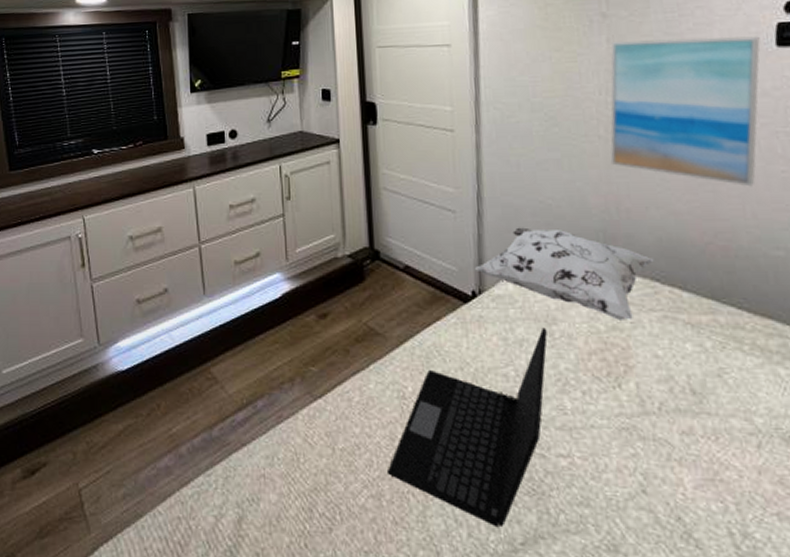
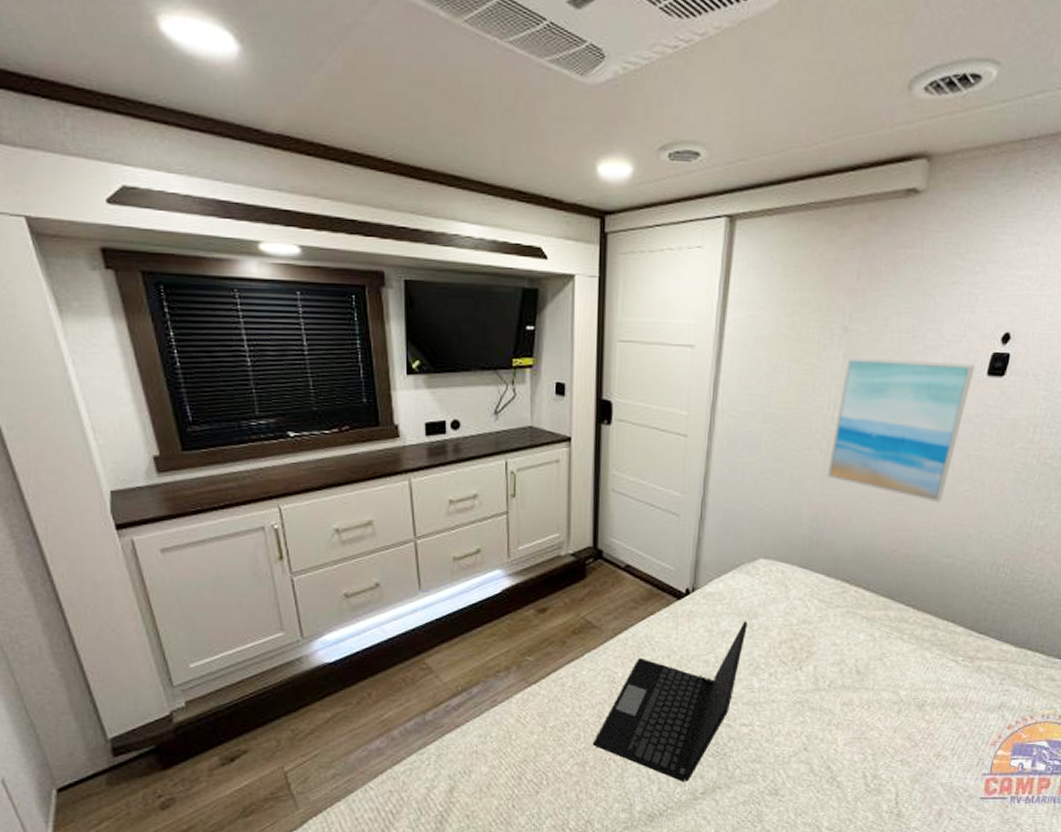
decorative pillow: present [474,227,655,320] -> none [690,532,848,615]

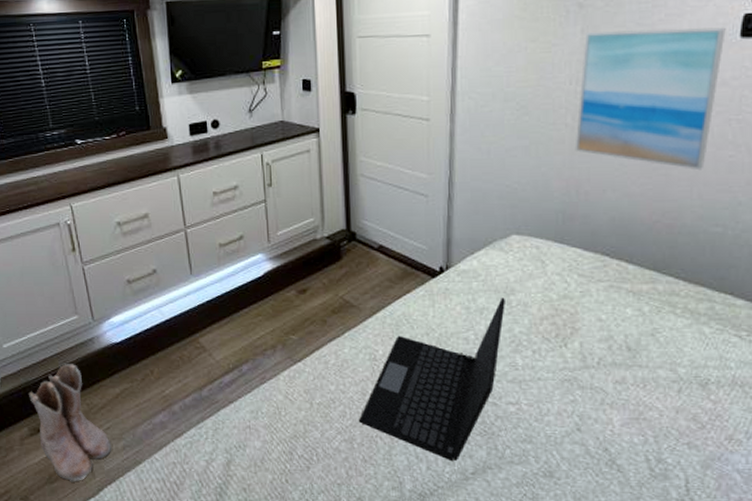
boots: none [221,684,320,815] -> present [29,363,112,482]

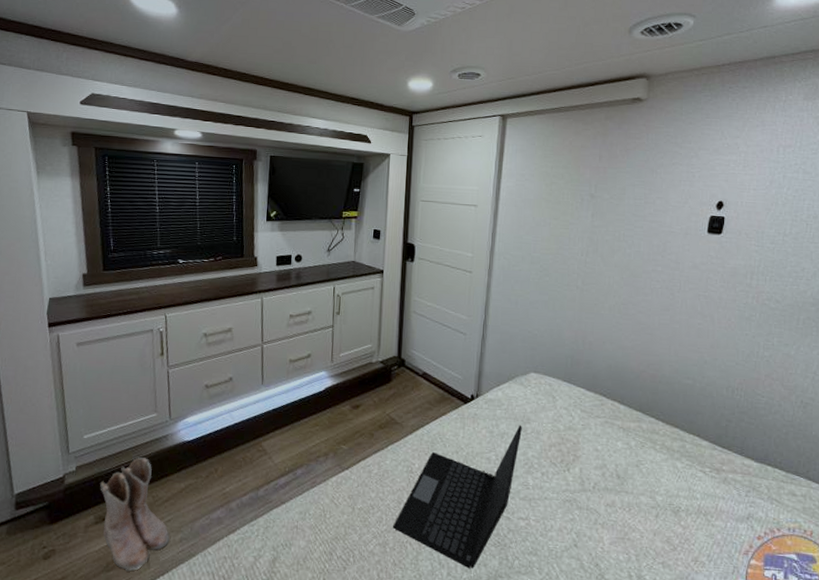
wall art: present [575,27,726,171] -> none [583,217,697,333]

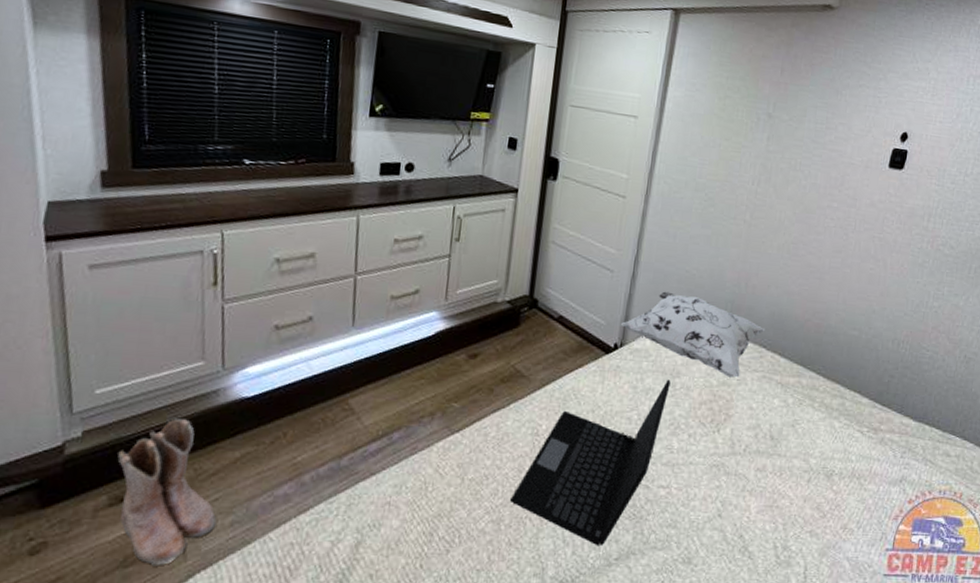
decorative pillow: none [475,349,604,423] -> present [620,291,766,378]

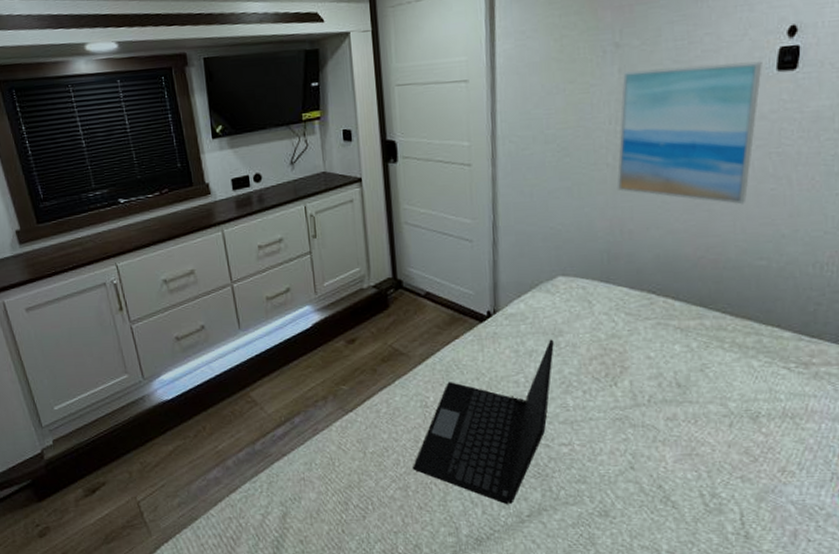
boots: present [118,417,217,566] -> none [82,422,167,542]
decorative pillow: present [620,291,766,378] -> none [489,251,652,329]
wall art: none [749,141,879,278] -> present [617,61,762,205]

